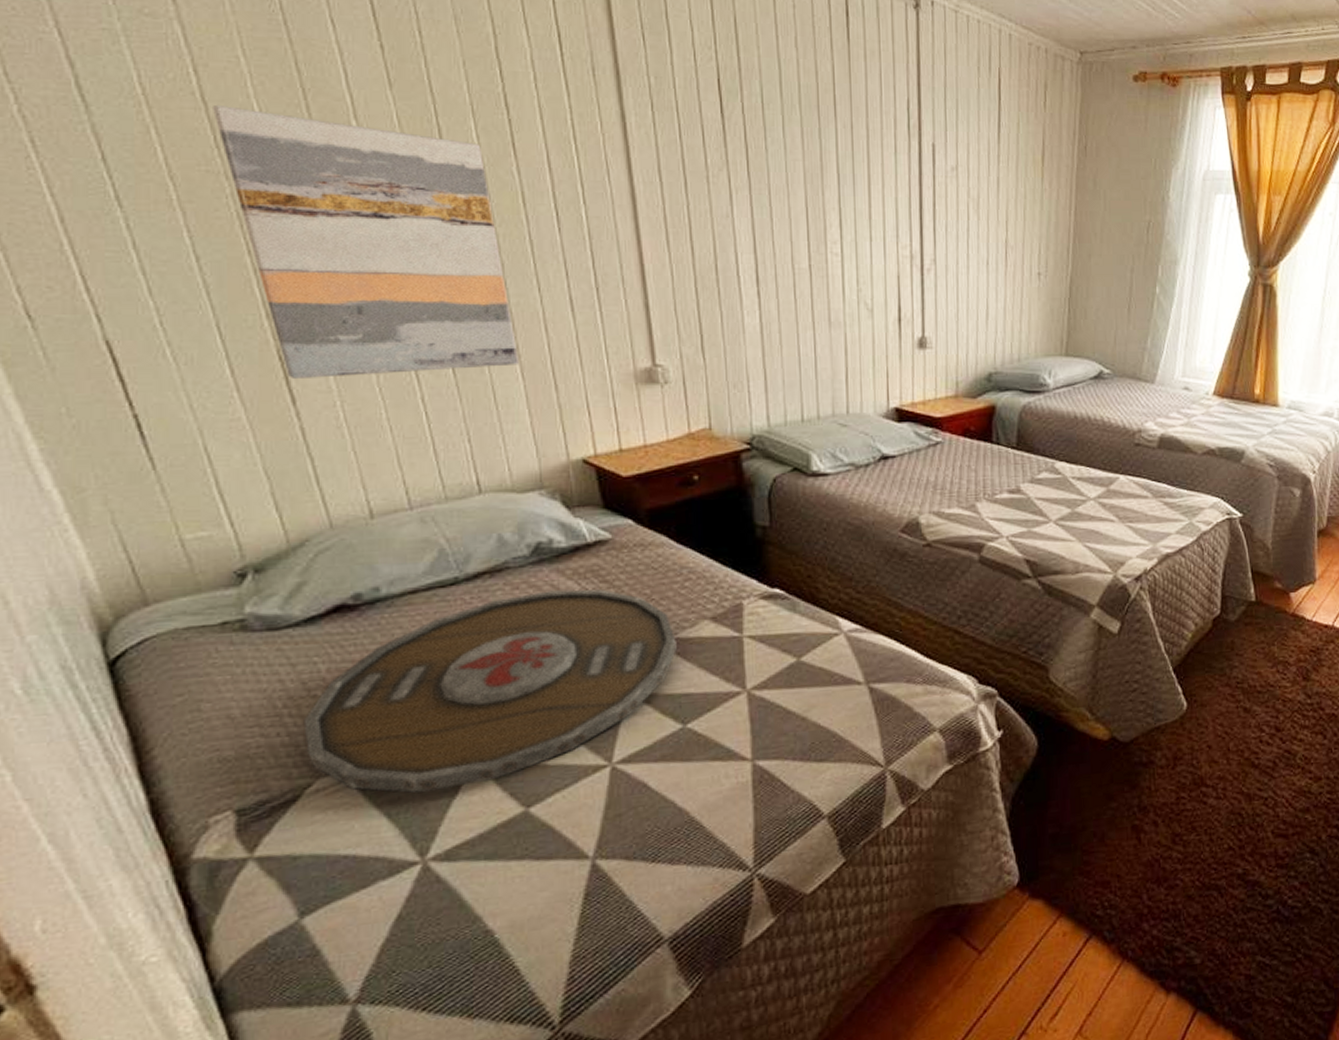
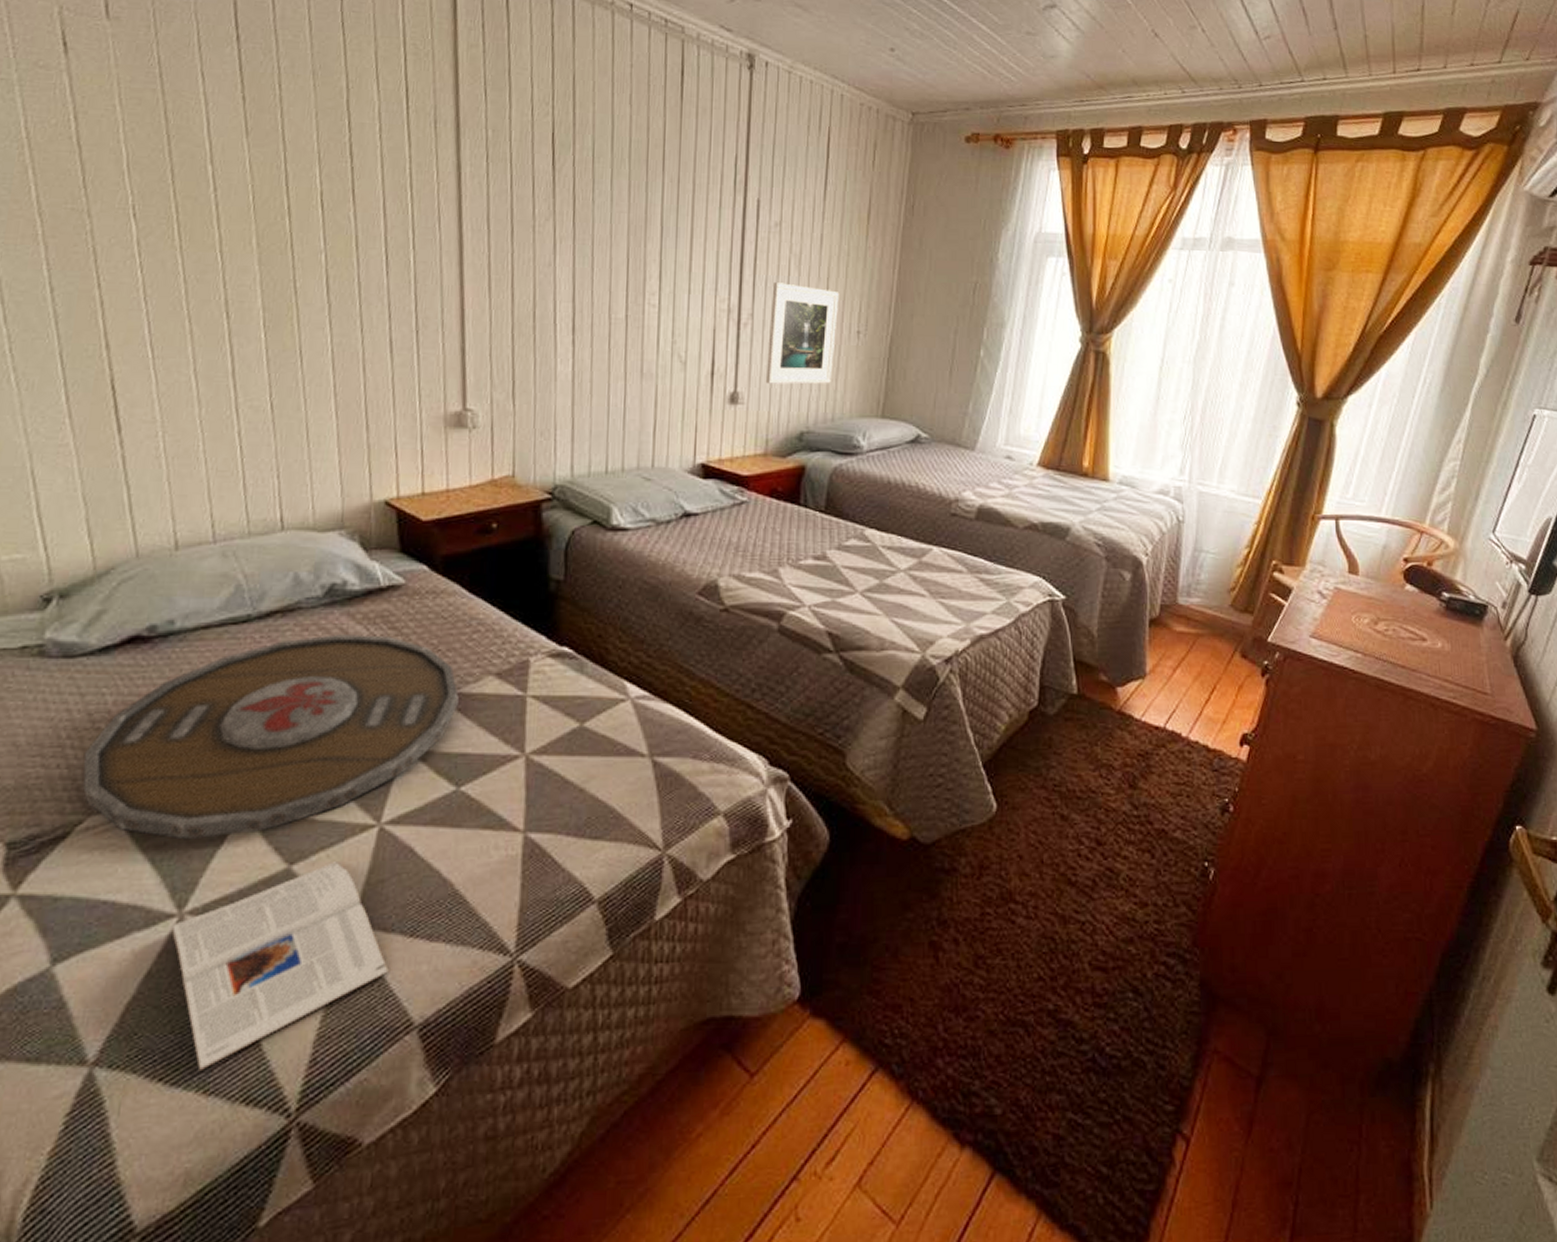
wall art: present [211,105,519,380] -> none [85,149,335,409]
magazine: none [417,801,635,999] -> present [172,862,389,1072]
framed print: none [952,227,1019,328] -> present [765,282,840,385]

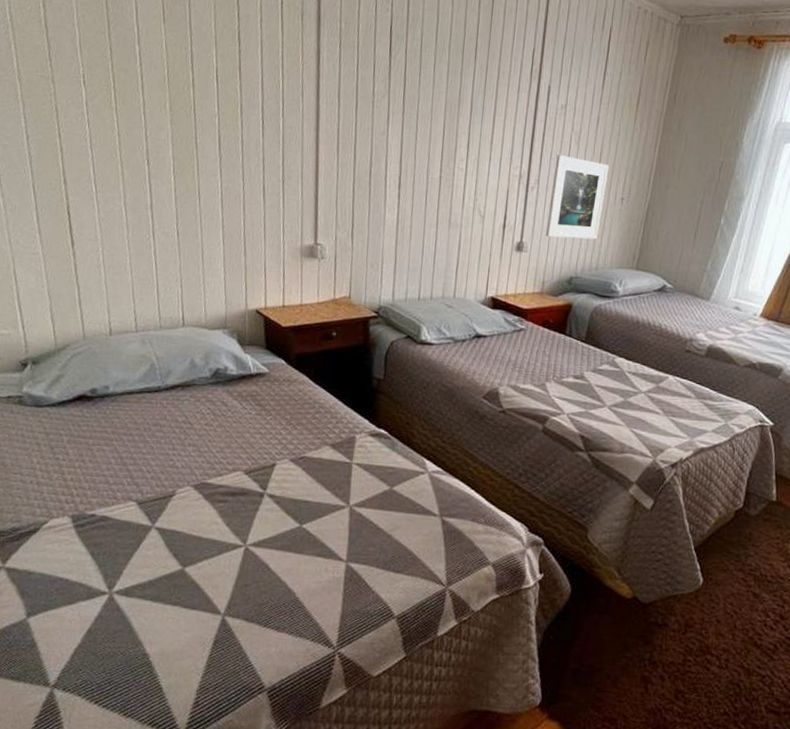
serving tray: present [83,635,459,840] -> none [47,406,304,542]
magazine: present [172,862,389,1072] -> none [104,568,249,701]

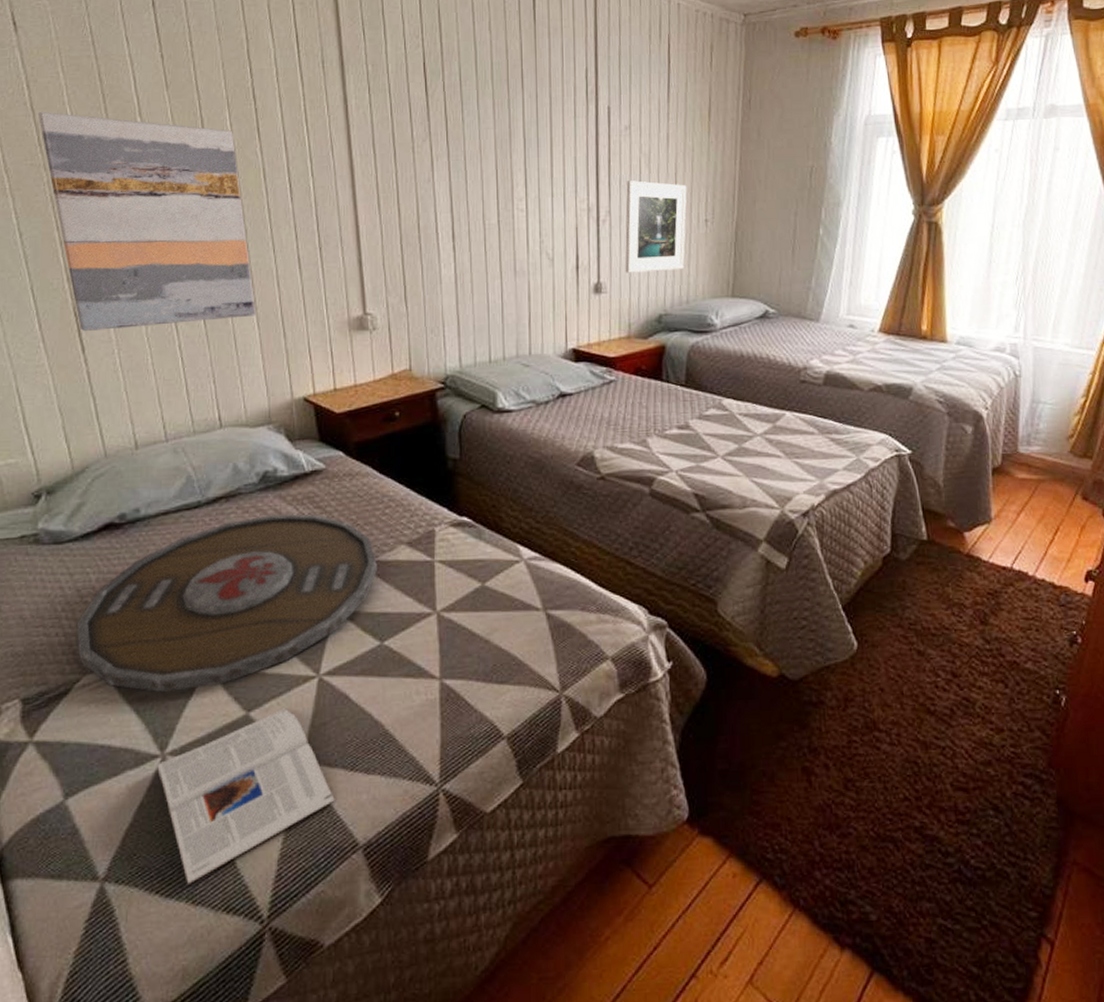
serving tray: none [47,406,304,542] -> present [76,514,377,693]
wall art: none [50,30,223,234] -> present [37,112,255,332]
magazine: none [104,568,249,701] -> present [157,708,335,886]

